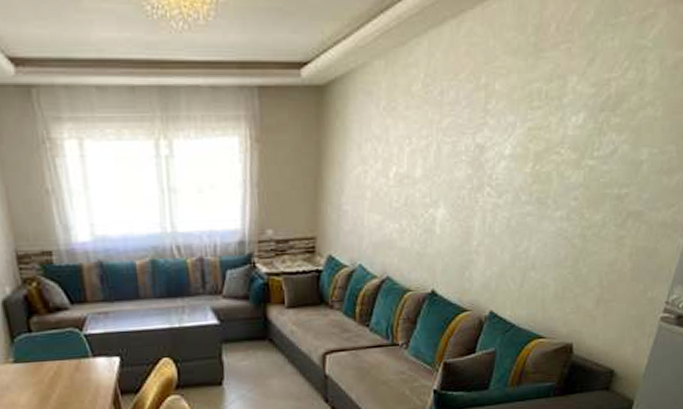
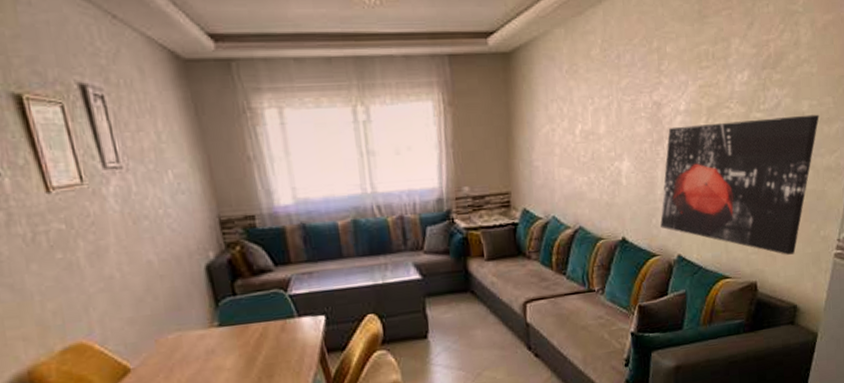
wall art: none [474,164,659,316] -> present [660,114,819,255]

